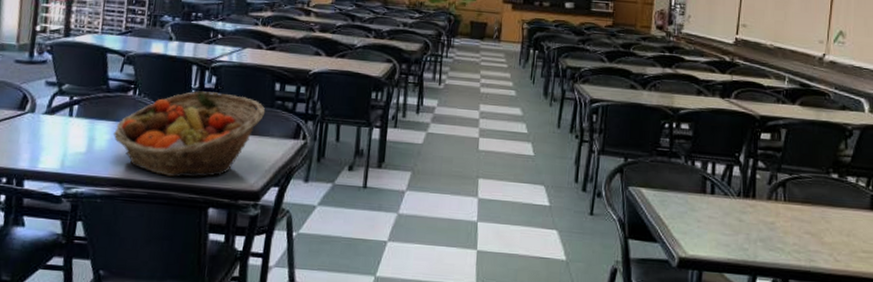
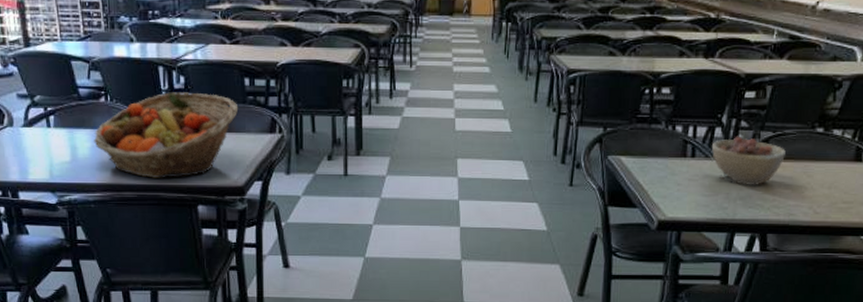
bowl: none [731,176,803,228] -> present [712,136,786,185]

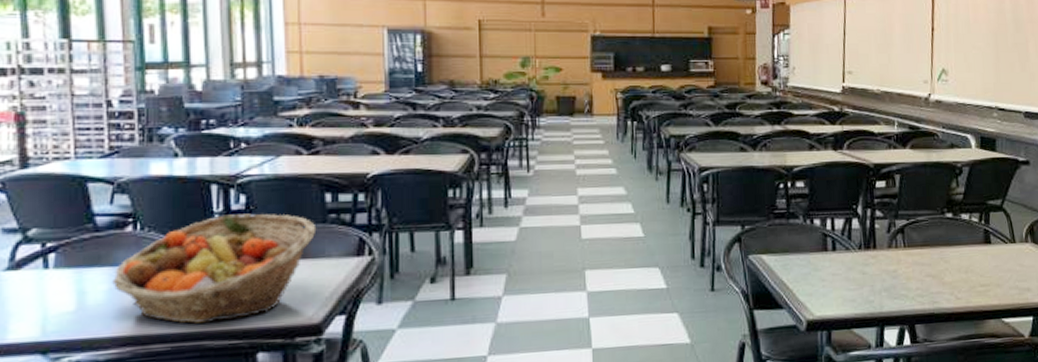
bowl: present [712,136,786,185] -> none [851,226,921,276]

